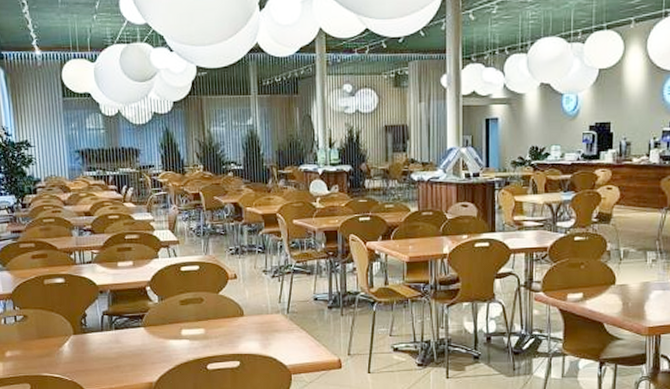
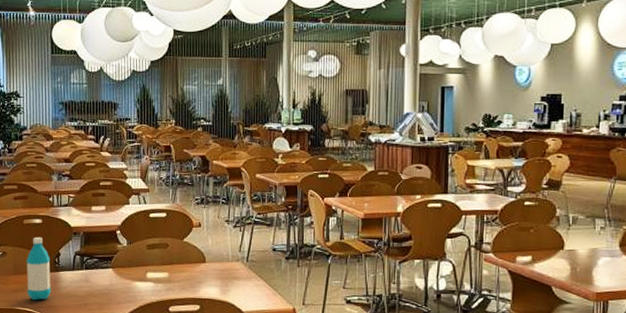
water bottle: none [50,297,79,366] -> present [27,237,51,301]

